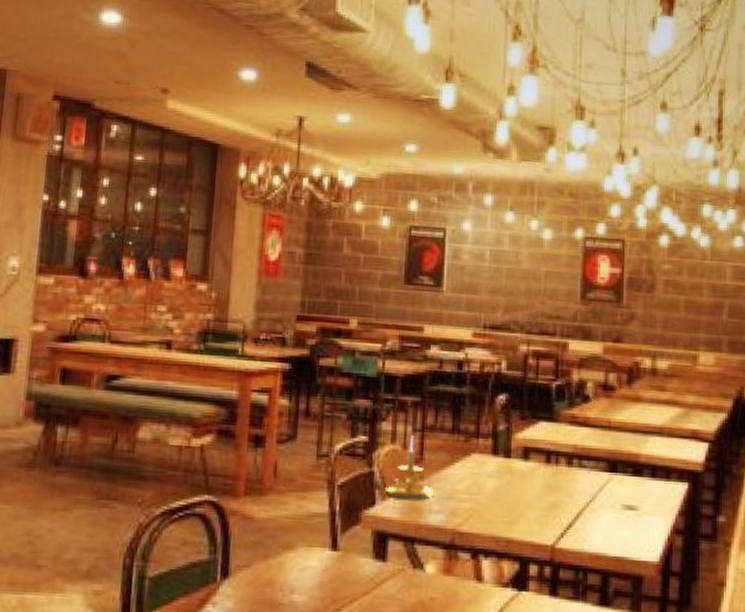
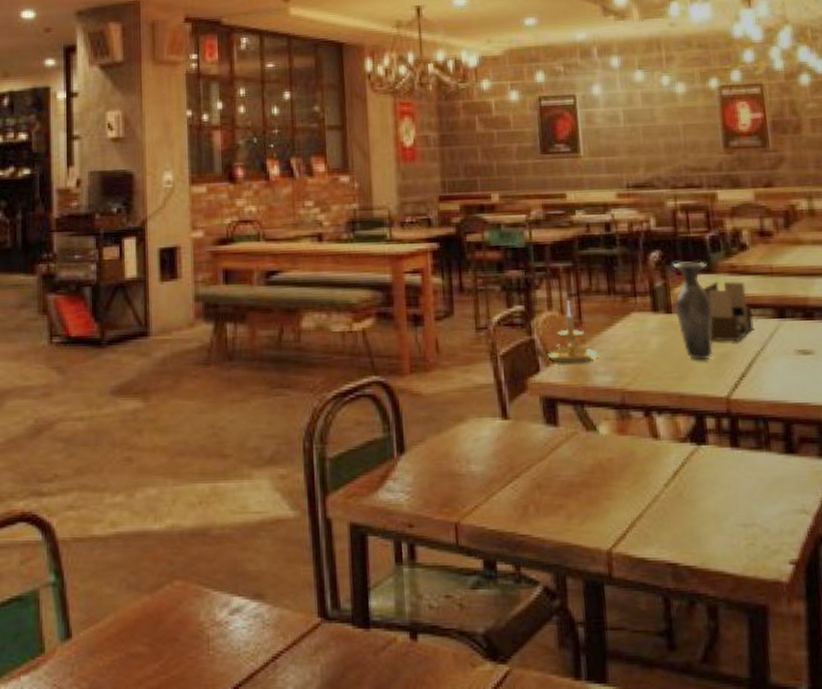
vase: none [515,407,550,506] -> present [672,261,714,359]
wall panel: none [543,430,588,492] -> present [703,280,754,342]

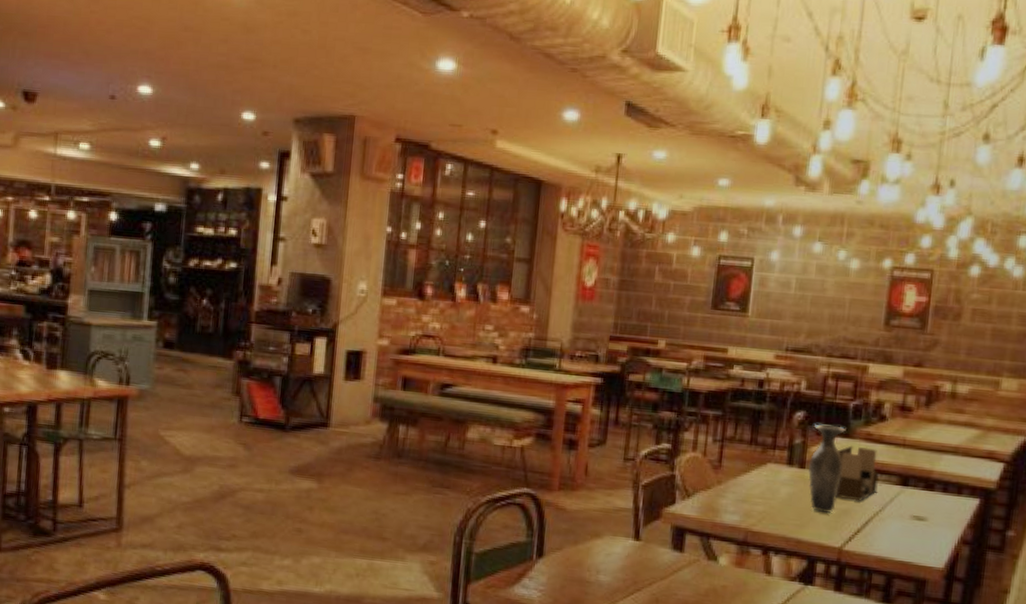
candle holder: present [547,300,598,364] -> none [684,445,731,502]

